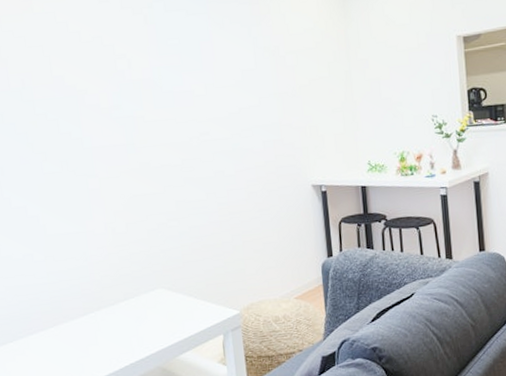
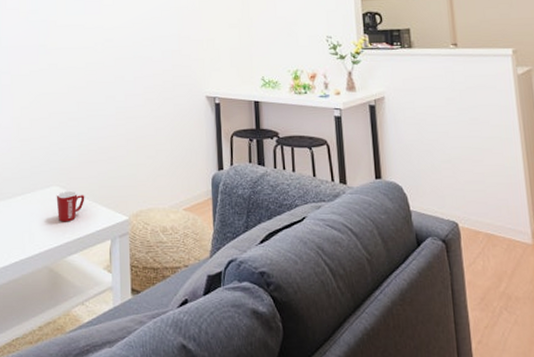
mug: none [162,291,193,323] -> present [56,190,85,222]

